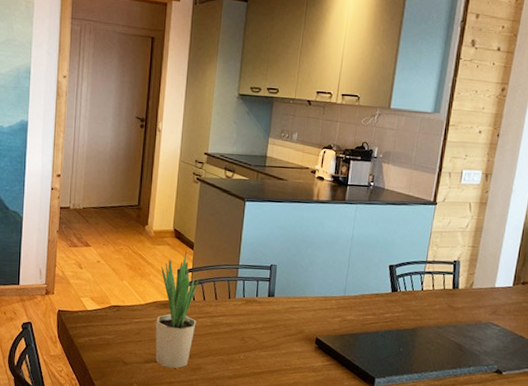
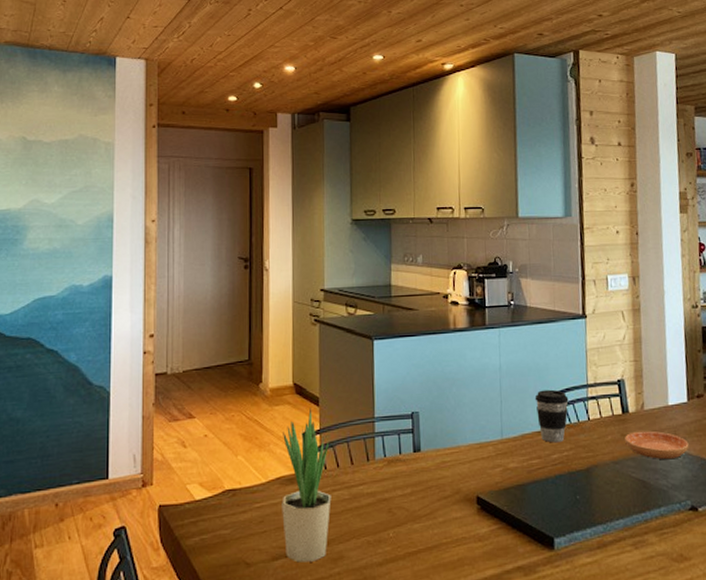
coffee cup: none [377,260,408,305] -> present [535,389,569,443]
saucer: none [450,304,506,331] -> present [625,430,689,460]

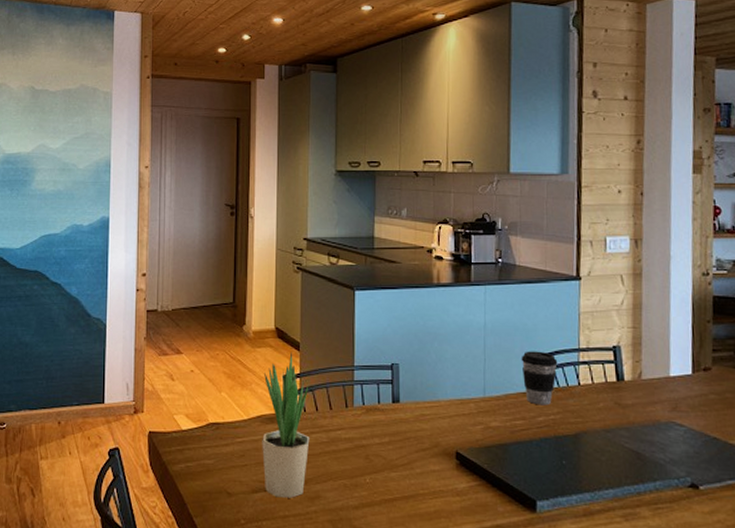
saucer: present [625,430,689,460] -> none [619,401,692,433]

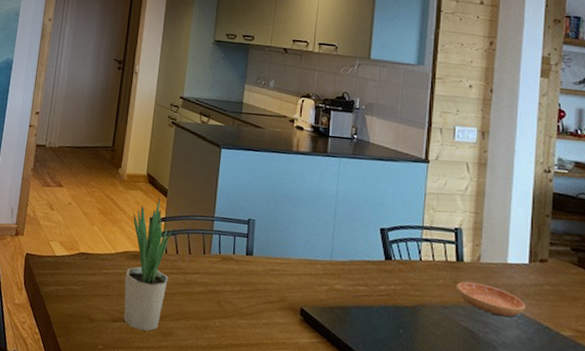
coffee cup: present [521,351,558,406] -> none [368,222,402,276]
saucer: none [619,401,692,433] -> present [457,281,526,317]

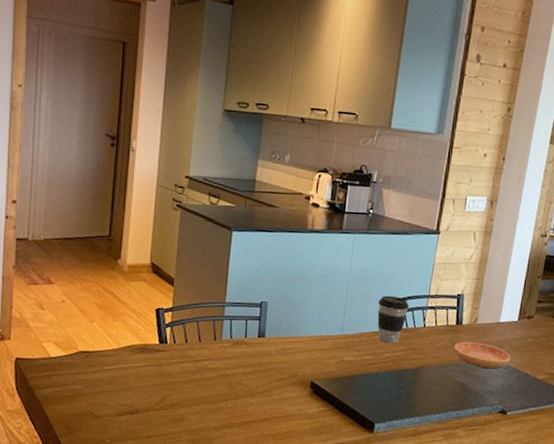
potted plant: present [123,197,171,331] -> none [130,287,179,420]
coffee cup: none [368,222,402,276] -> present [377,295,409,344]

